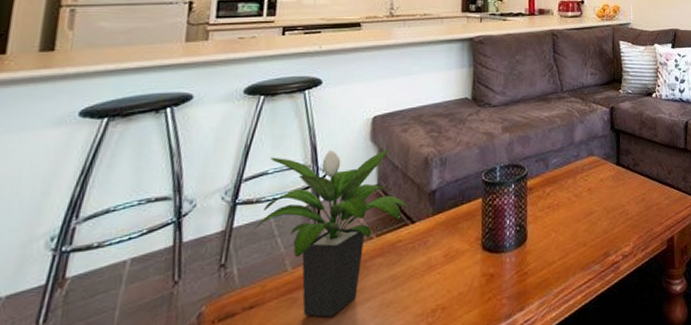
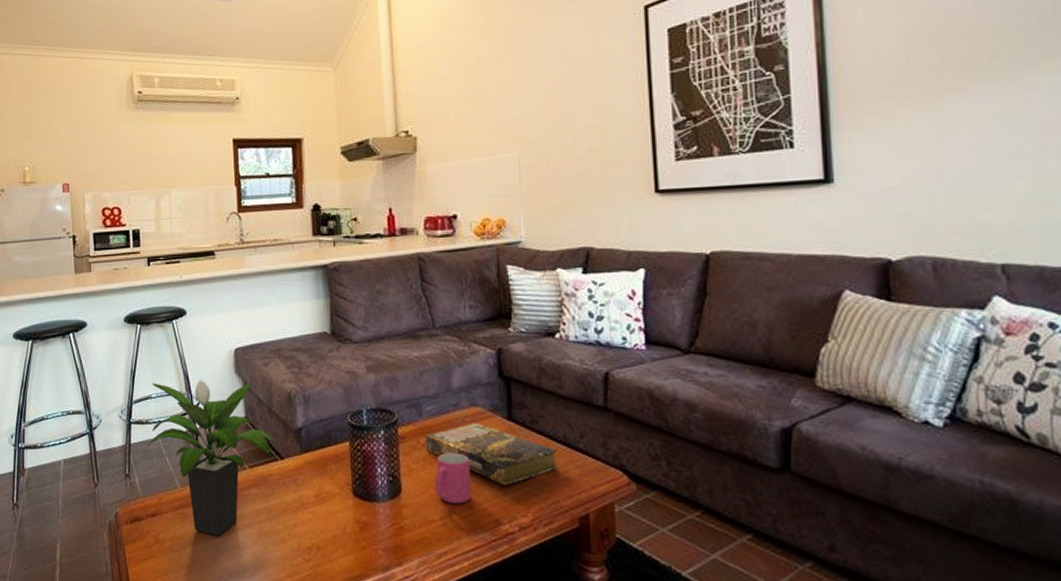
book: none [550,170,653,221] -> present [425,423,559,485]
mug: none [557,198,586,244] -> present [435,453,471,504]

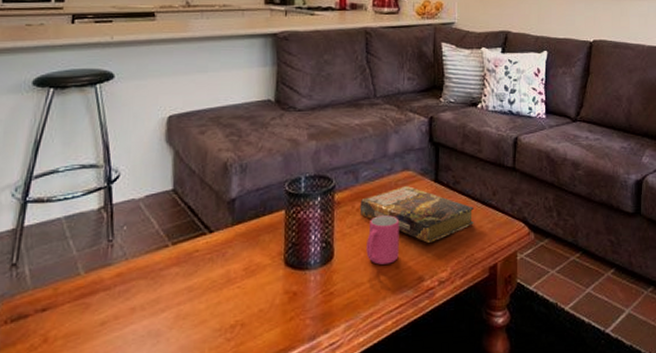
potted plant: present [146,379,278,536] -> none [44,149,208,325]

